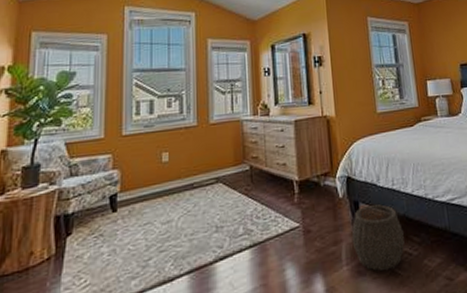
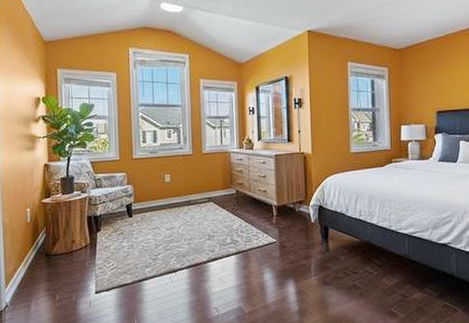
woven basket: present [352,204,405,272] -> none [320,231,366,284]

